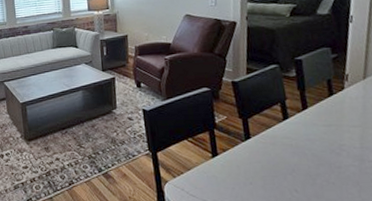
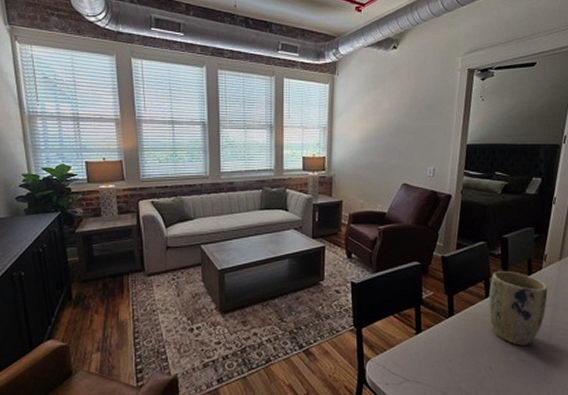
plant pot: none [286,92,354,168] -> present [488,270,548,345]

